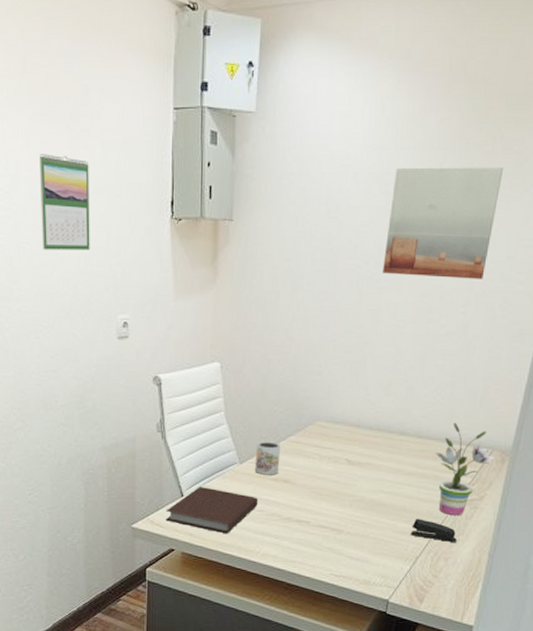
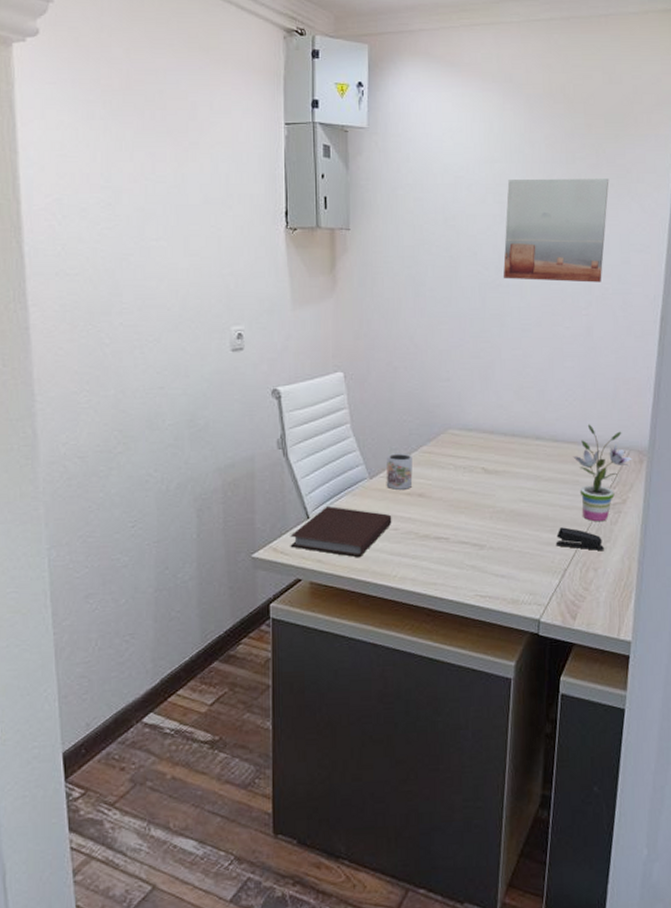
calendar: present [39,154,90,250] -> none [145,166,200,261]

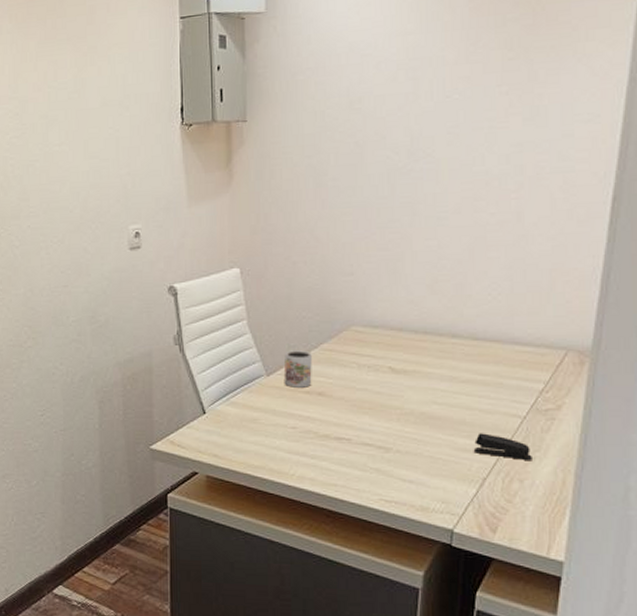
notebook: present [290,505,392,557] -> none [187,401,290,453]
wall art: present [503,178,609,283] -> none [415,40,549,164]
potted plant: present [573,424,632,522] -> none [496,321,571,429]

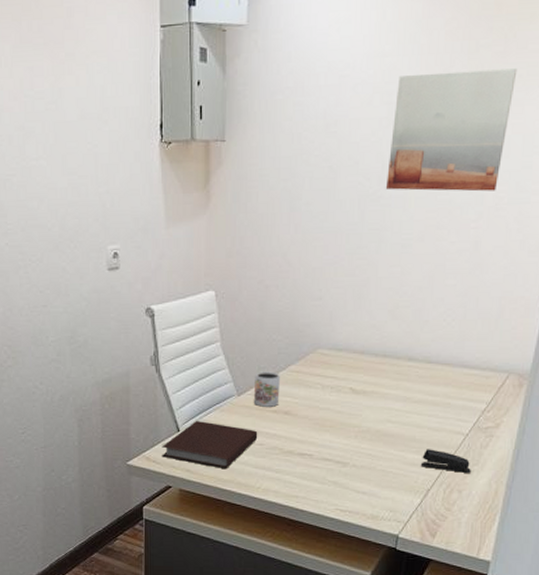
notebook: none [187,401,290,453] -> present [162,420,258,468]
wall art: none [415,40,549,164] -> present [385,68,518,192]

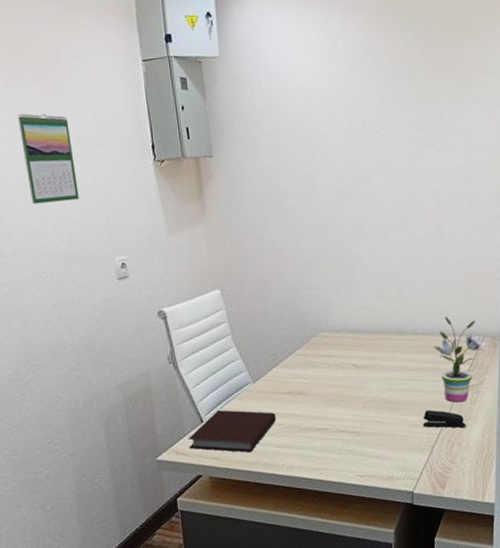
calendar: none [23,82,78,182] -> present [18,113,79,204]
mug: present [253,371,280,407] -> none [266,357,291,391]
wall art: present [385,68,518,192] -> none [355,84,450,190]
potted plant: none [446,345,511,445] -> present [433,316,487,403]

